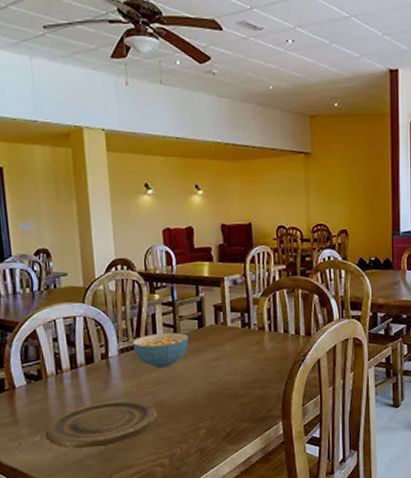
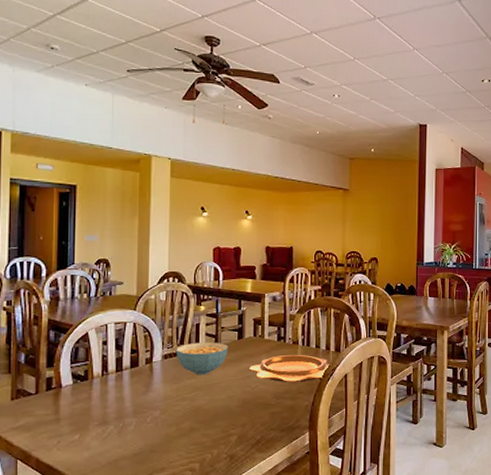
plate: present [45,400,157,449] -> none [84,404,192,449]
decorative bowl: none [212,341,303,372] -> present [248,354,332,383]

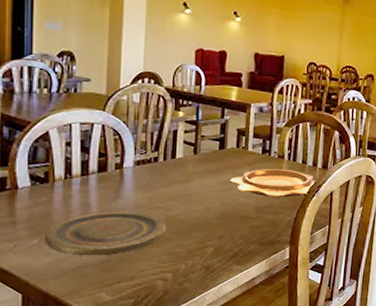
plate: none [84,404,192,449] -> present [44,211,166,256]
cereal bowl: present [176,342,228,375] -> none [150,149,208,185]

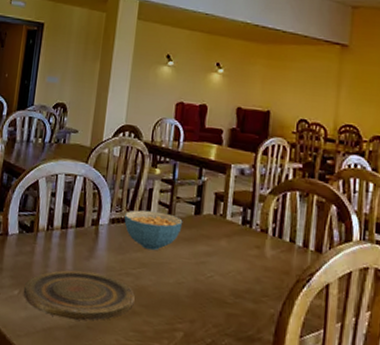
cereal bowl: none [150,149,208,185] -> present [124,210,183,251]
decorative bowl: present [229,168,318,198] -> none [203,243,309,284]

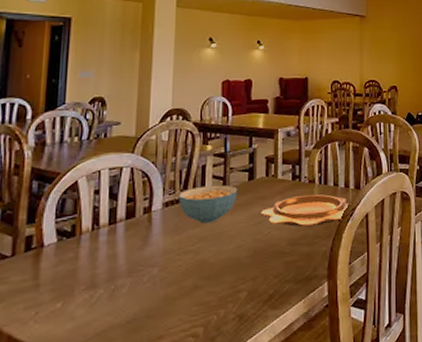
plate: present [23,269,135,321] -> none [68,259,196,317]
decorative bowl: none [203,243,309,284] -> present [260,194,351,227]

